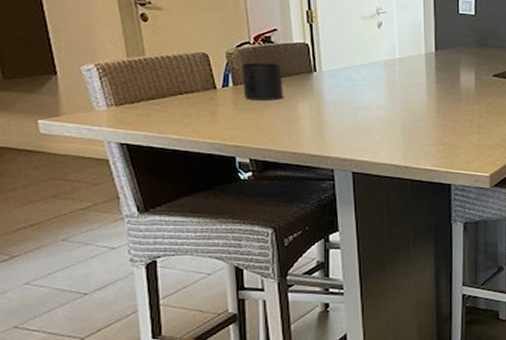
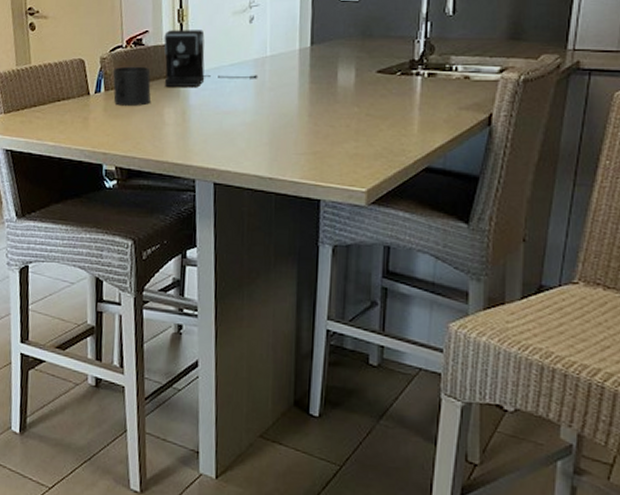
coffee maker: none [294,30,389,84] -> present [163,30,258,87]

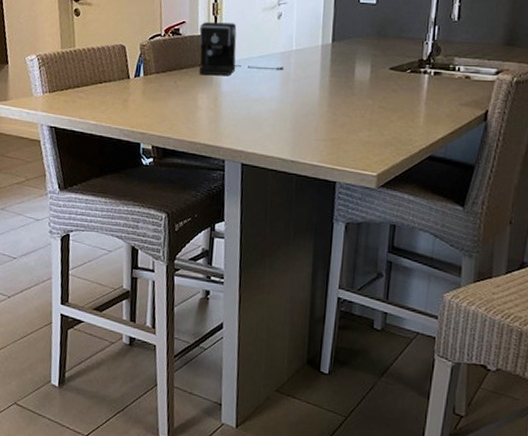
mug: present [112,66,151,106] -> none [151,53,187,91]

